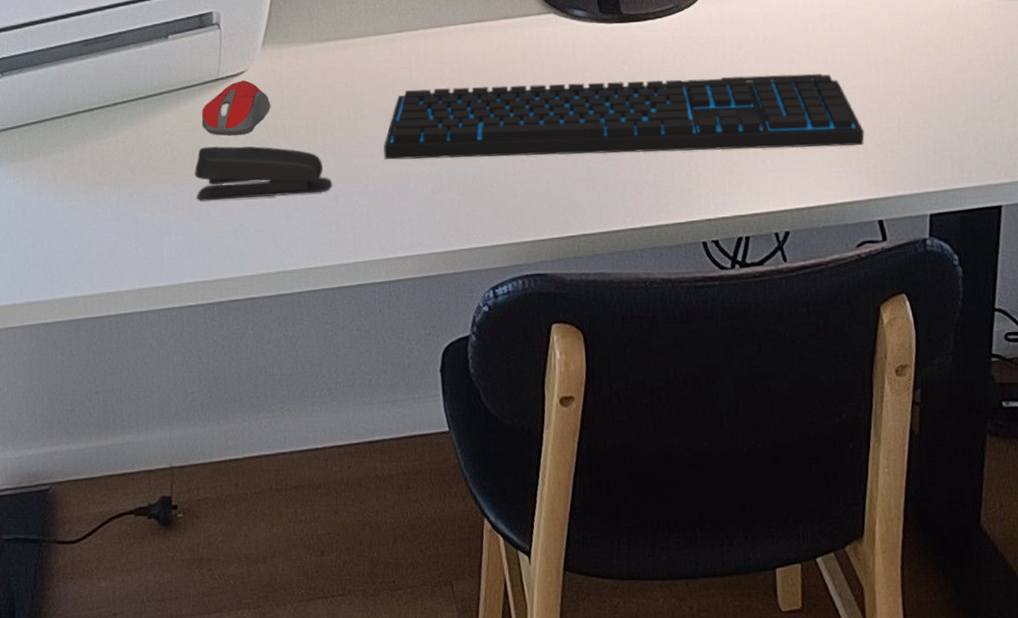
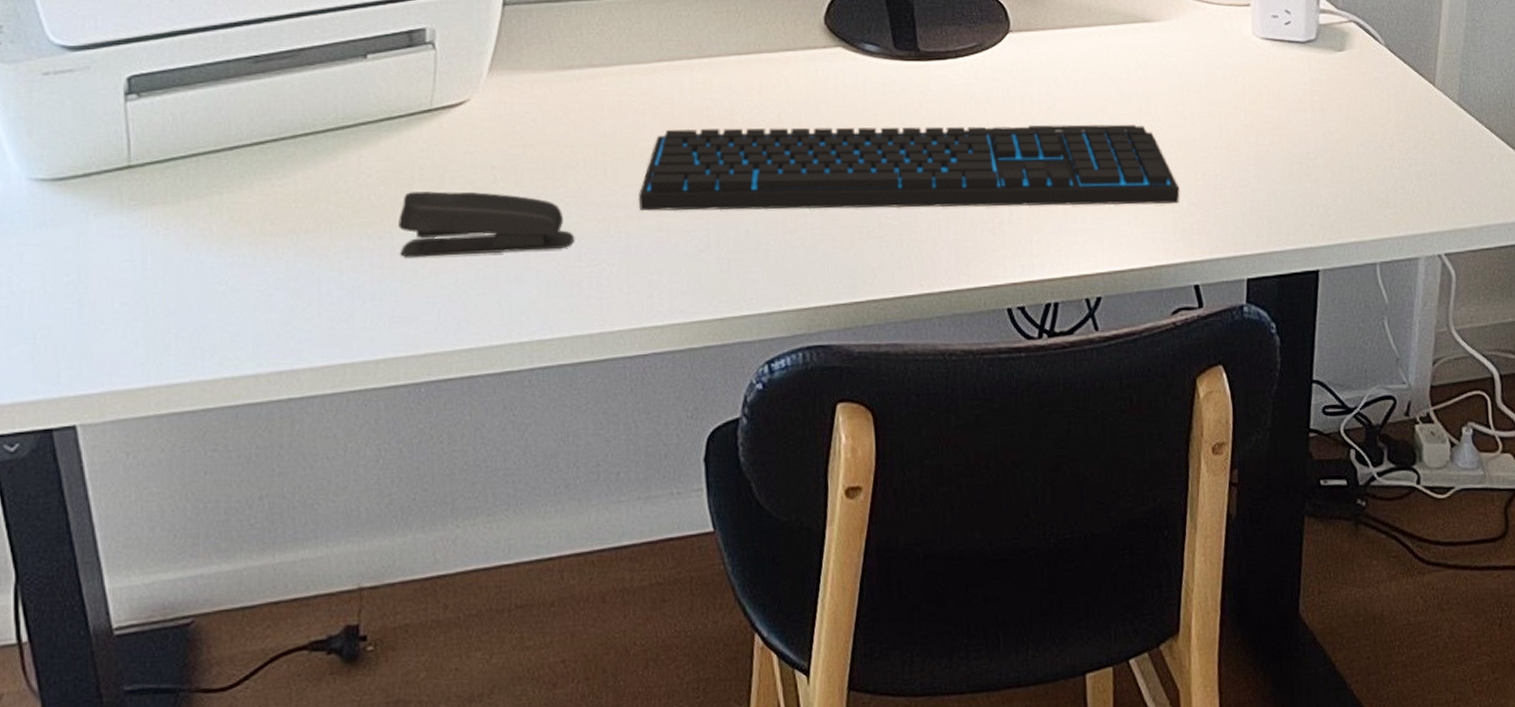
computer mouse: present [201,80,271,136] -> none [408,112,499,179]

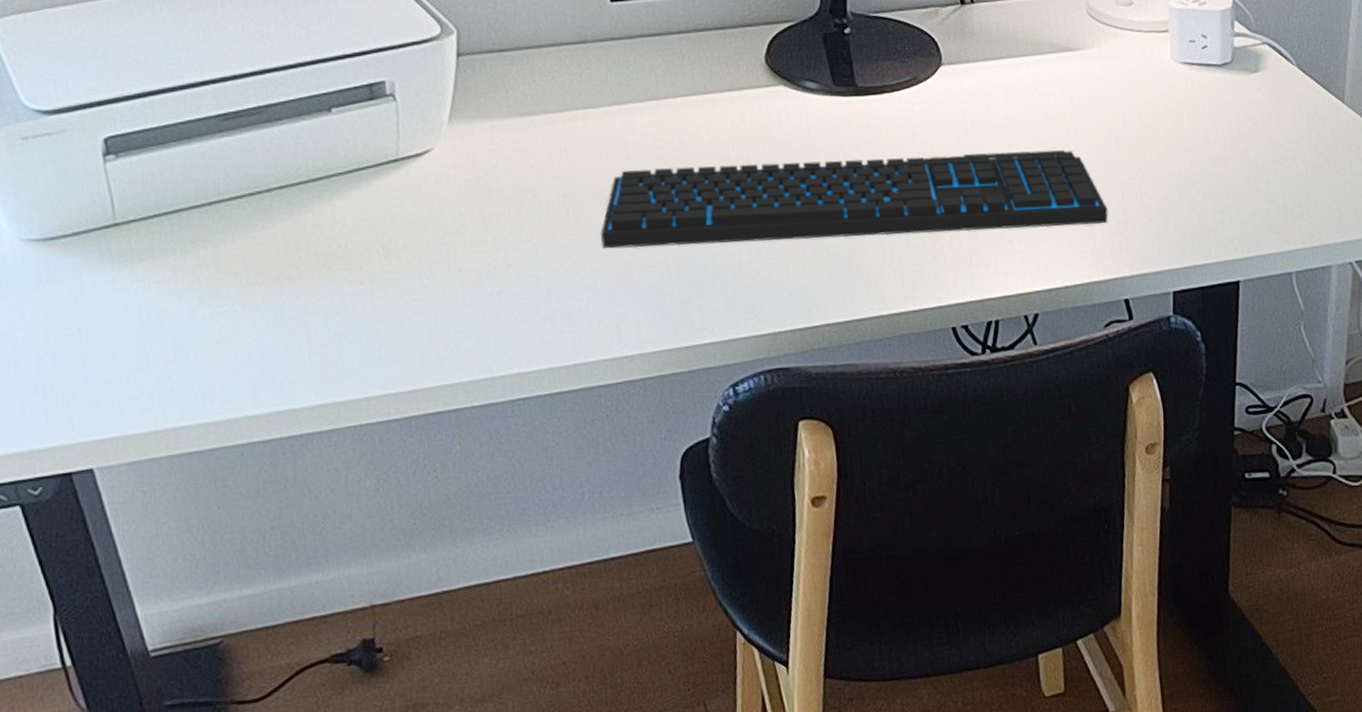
stapler: present [398,191,574,258] -> none [376,236,543,302]

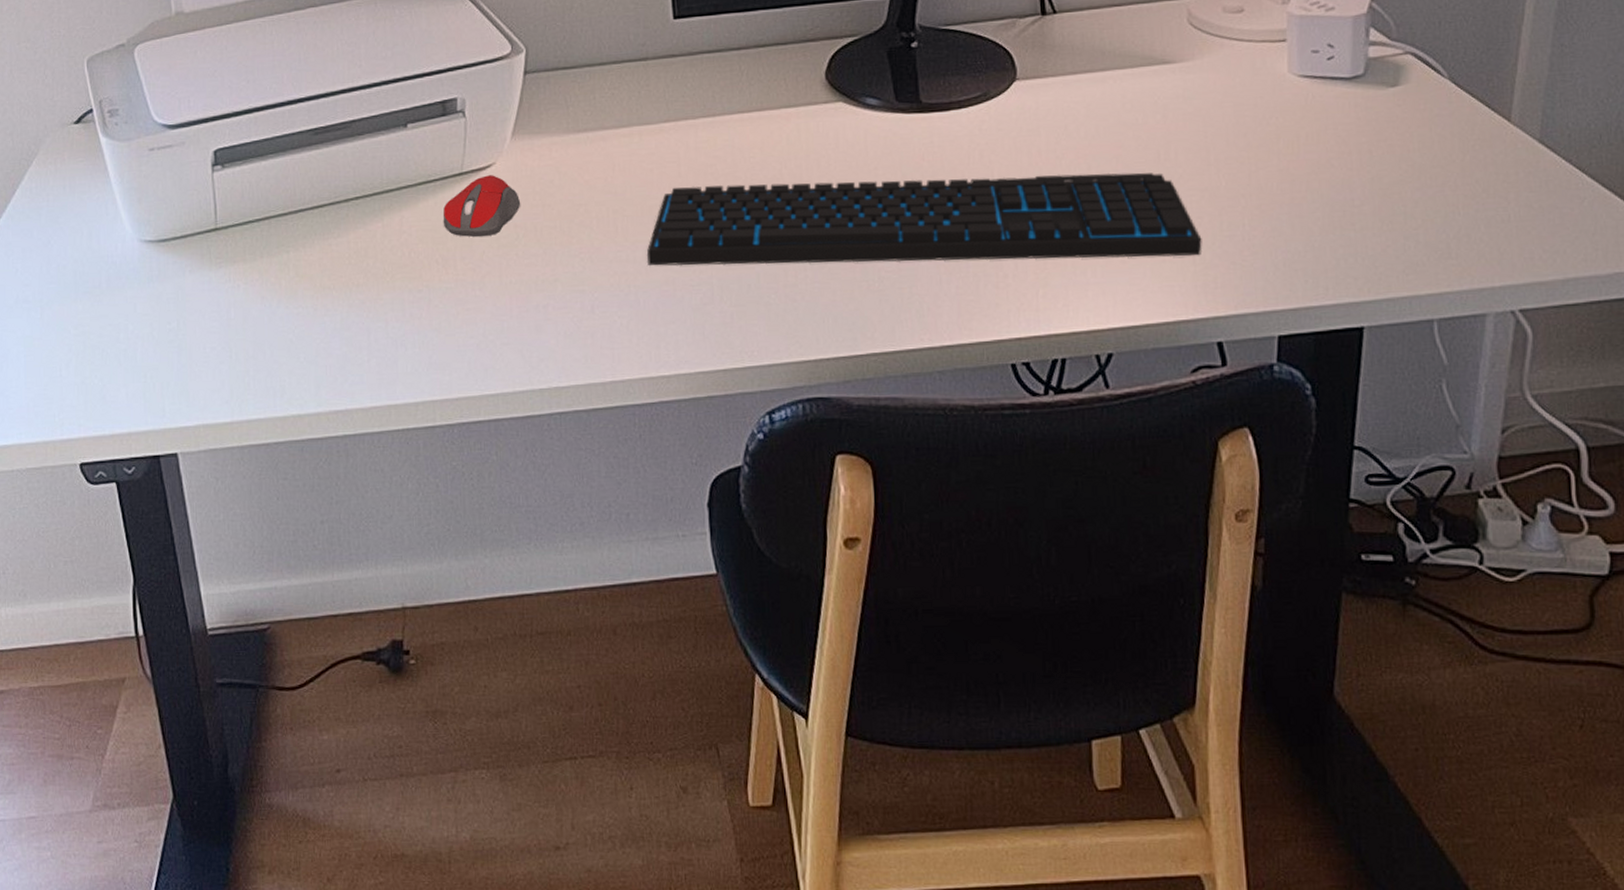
computer mouse: none [380,161,465,226] -> present [443,175,521,237]

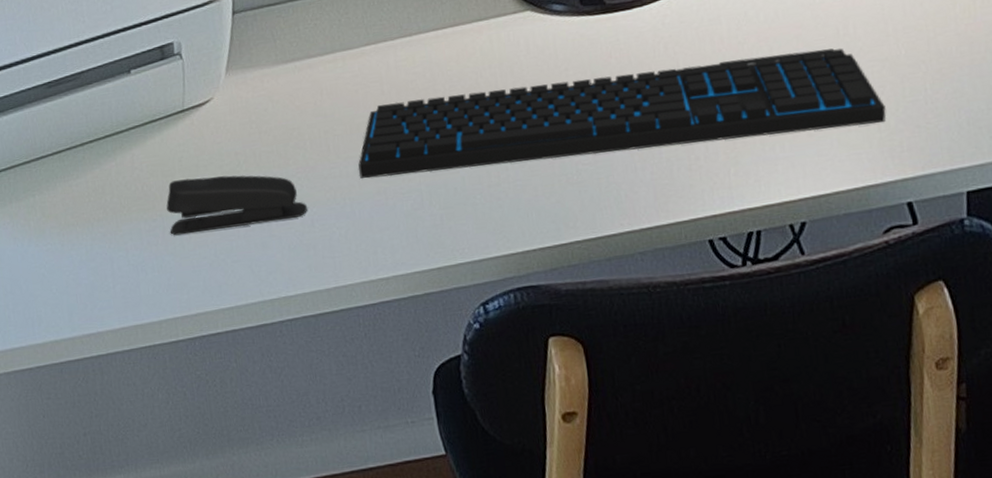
stapler: none [434,248,588,310] -> present [166,175,307,236]
computer mouse: present [443,175,521,237] -> none [169,109,240,168]

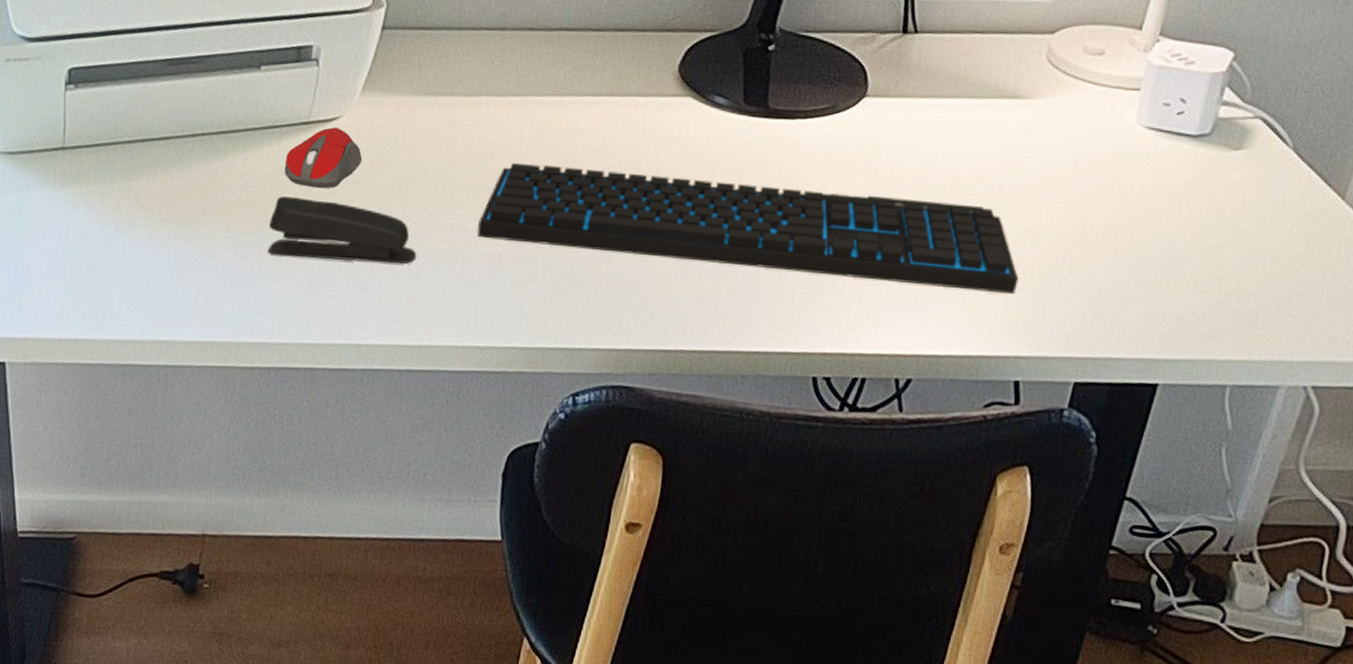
computer mouse: none [169,109,240,168] -> present [284,127,363,189]

